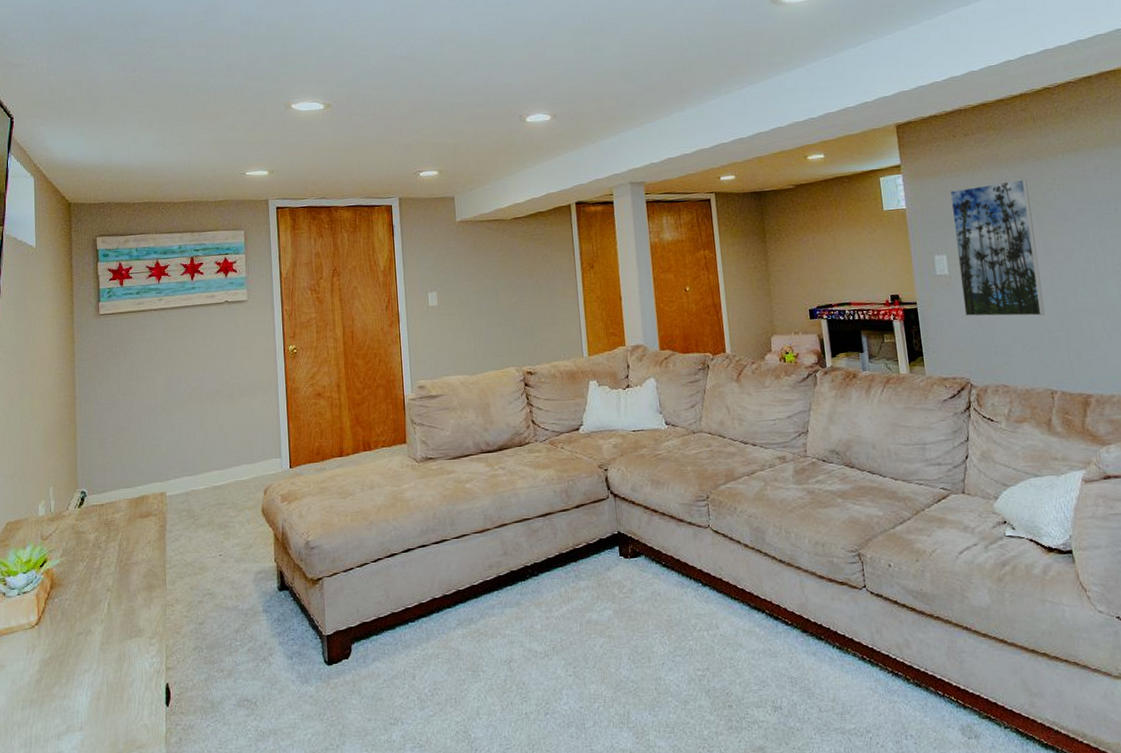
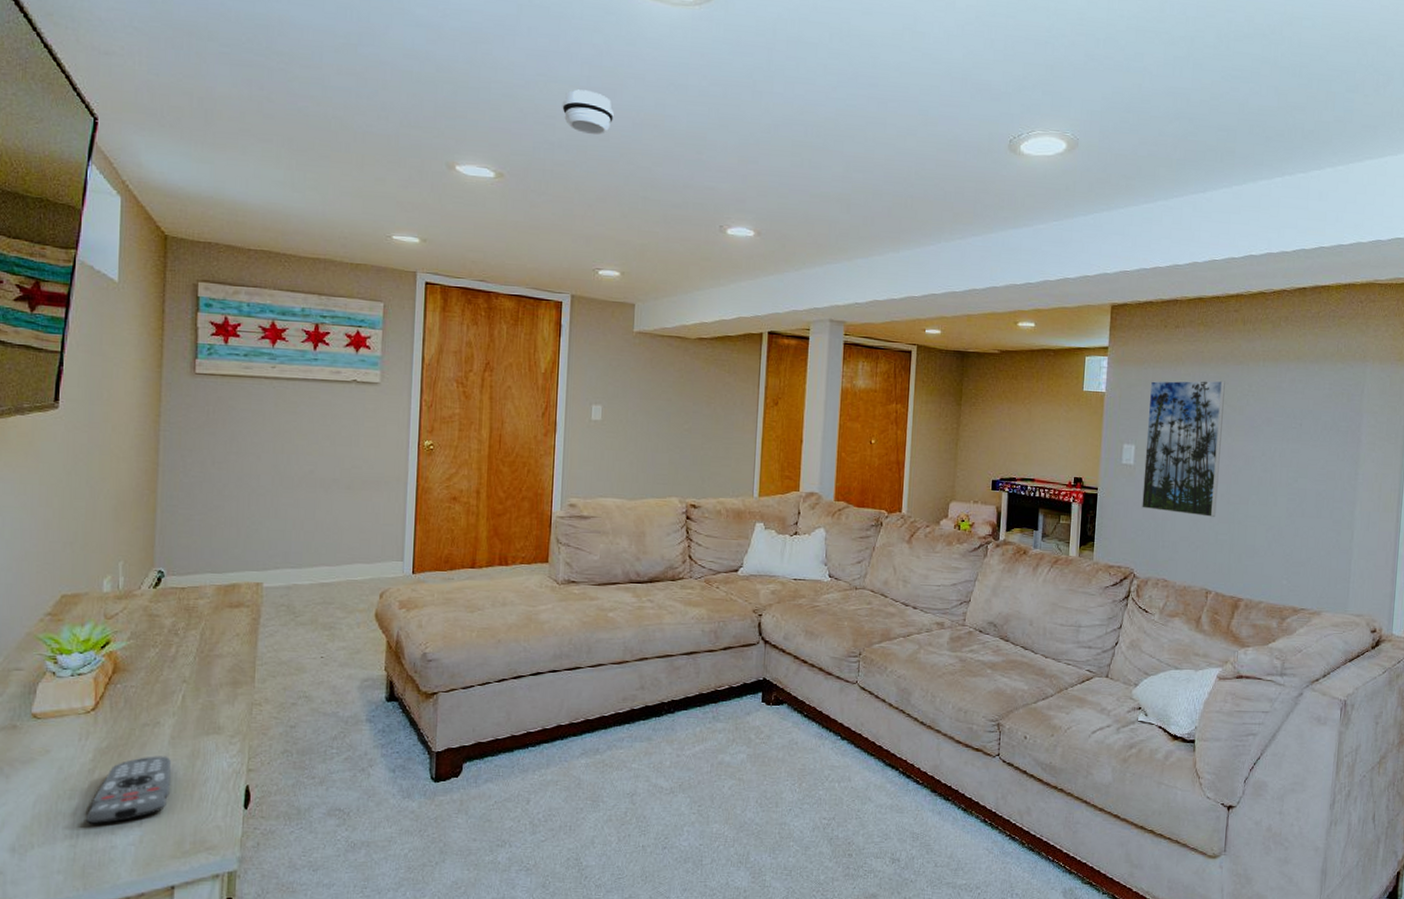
remote control: none [37,661,103,732] -> present [86,756,171,824]
smoke detector: none [373,21,418,59] -> present [562,89,615,135]

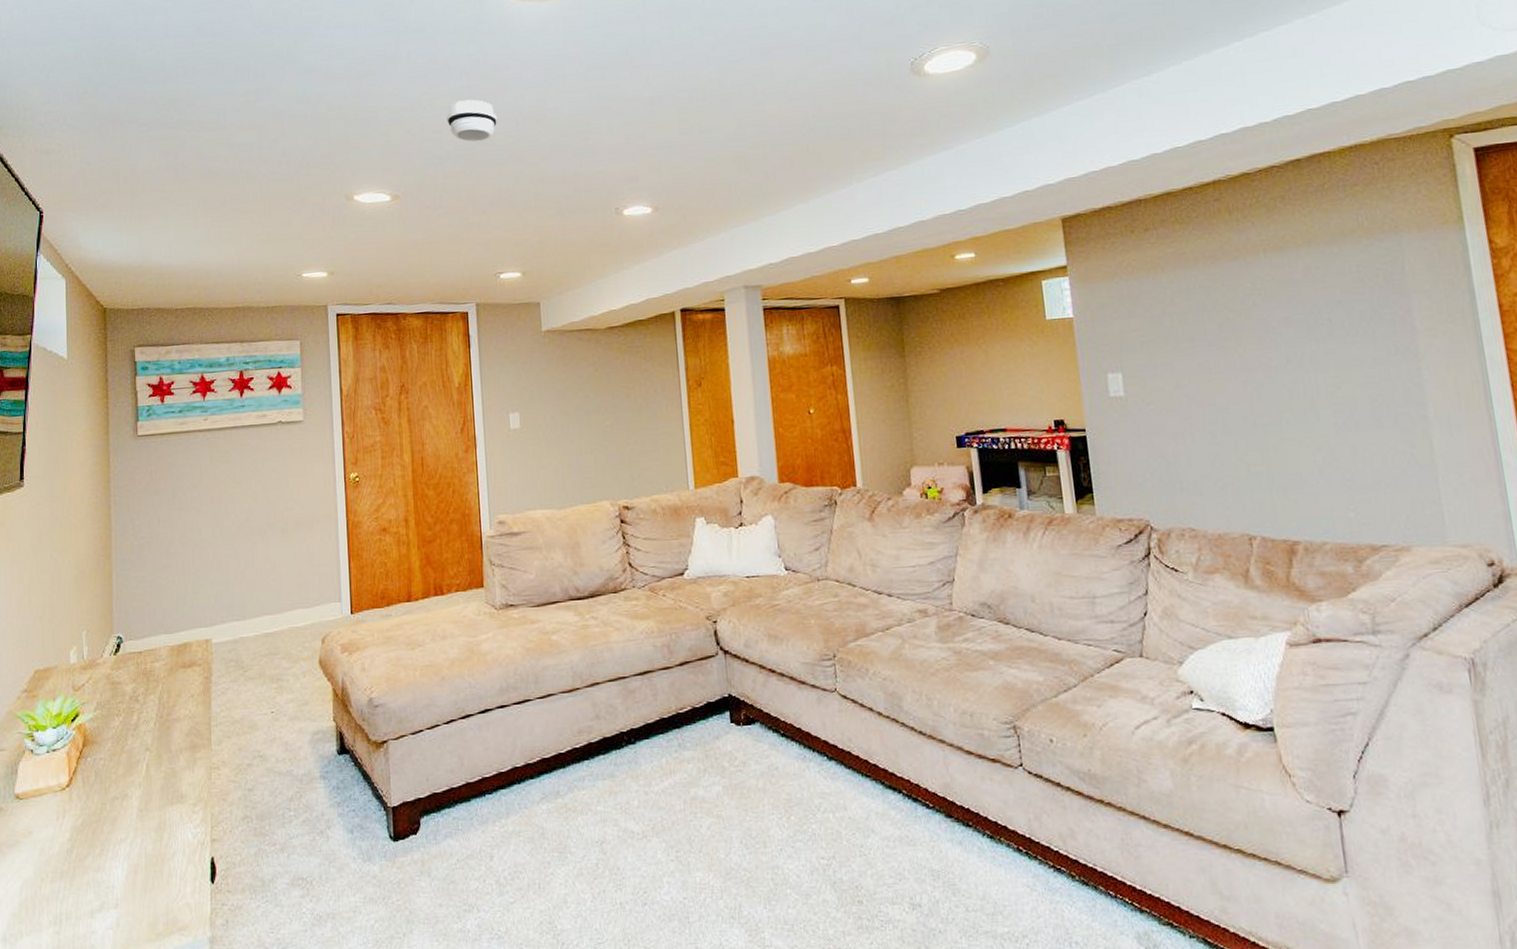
remote control: present [86,756,171,824] -> none [68,830,141,908]
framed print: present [1142,380,1225,518] -> none [1126,282,1242,447]

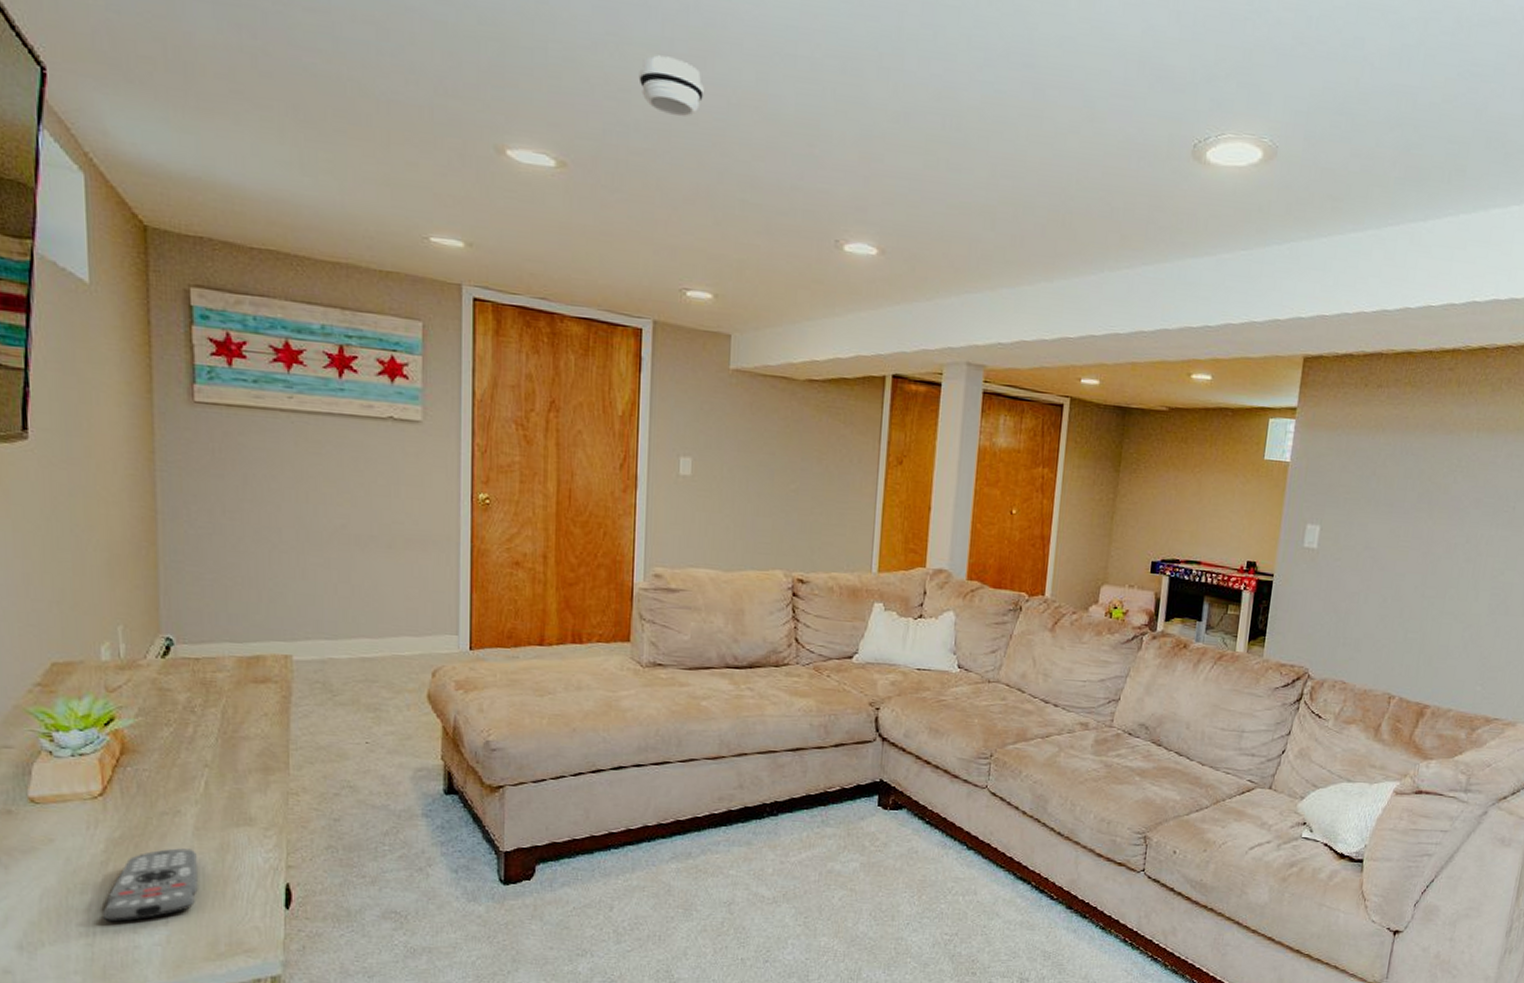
remote control: none [68,830,141,908] -> present [103,848,198,922]

